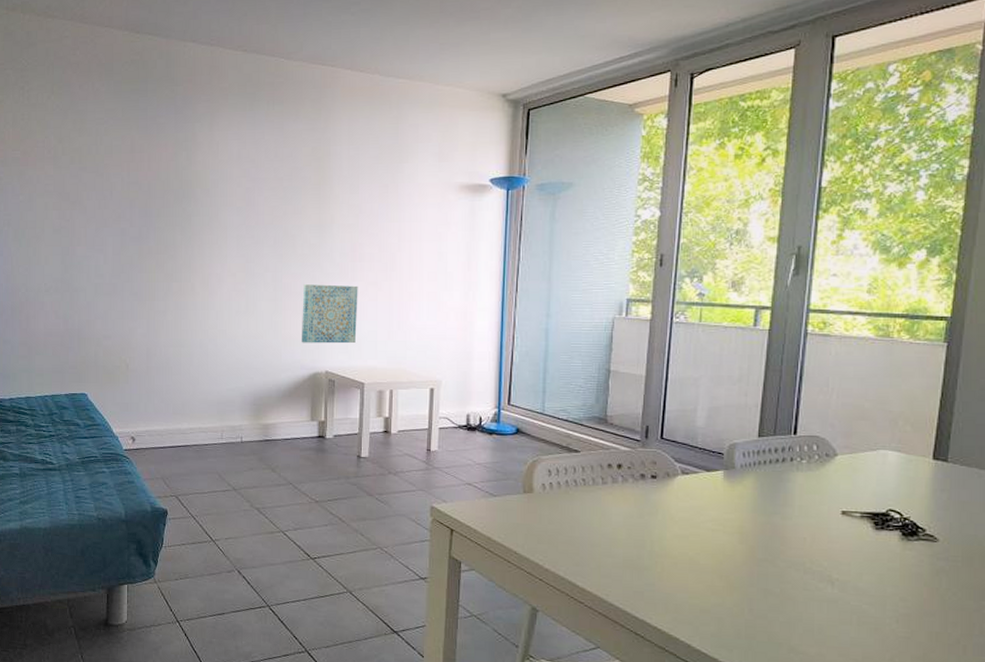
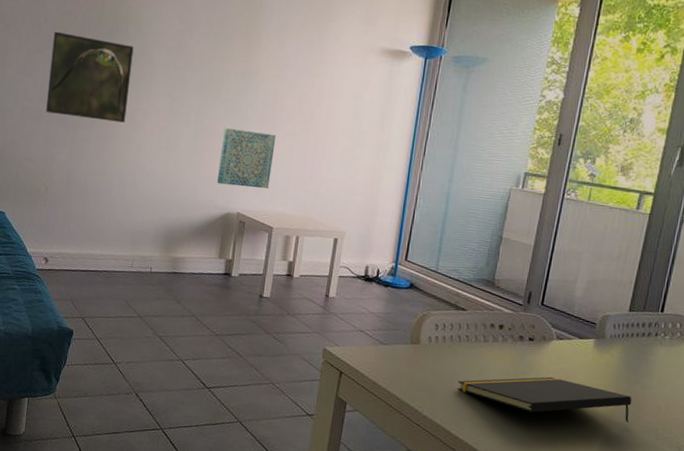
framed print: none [119,203,203,290] -> present [46,31,134,123]
notepad: none [578,515,773,558] -> present [457,376,632,422]

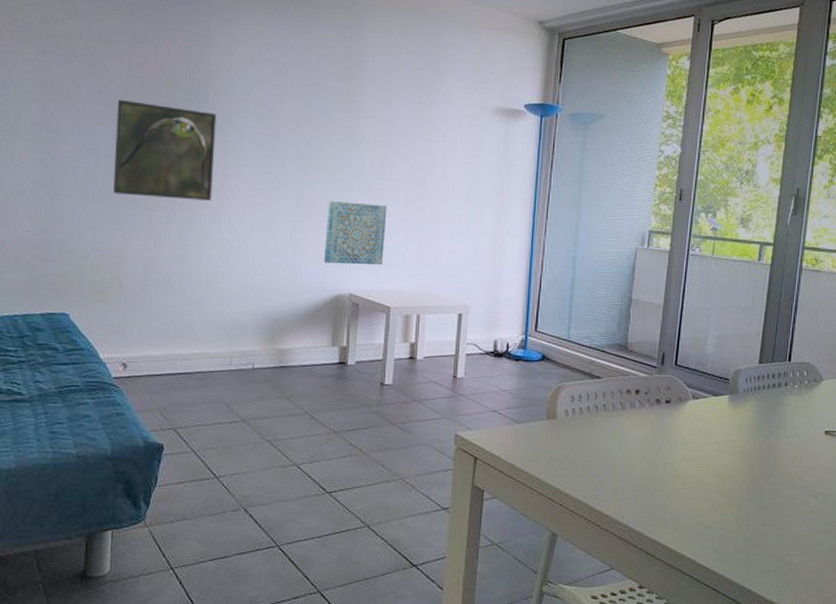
notepad: present [457,376,632,422] -> none [598,438,769,477]

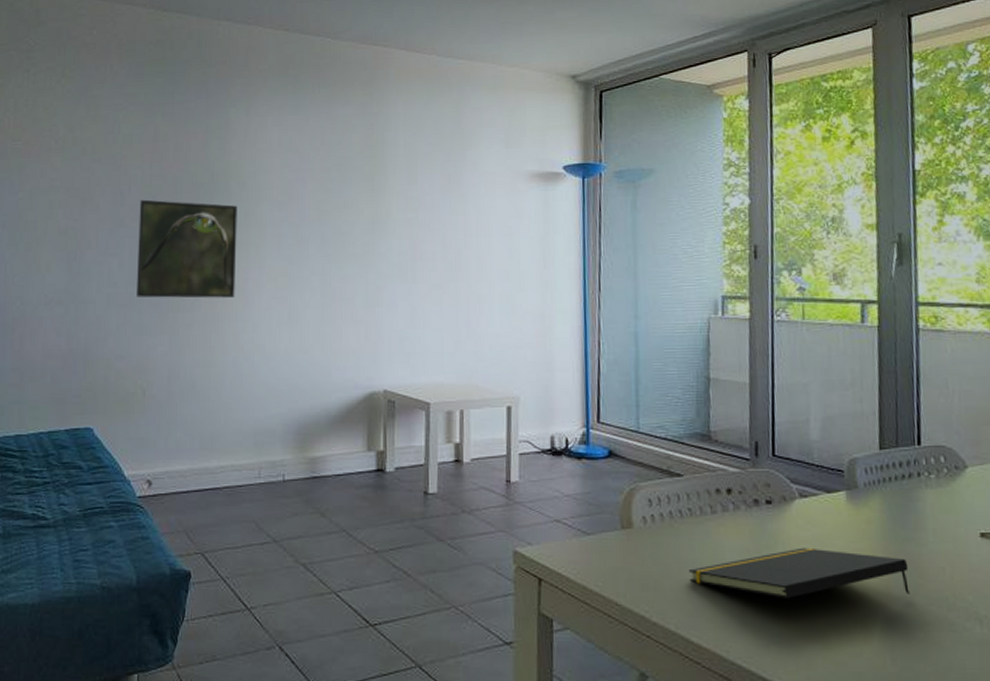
wall art: present [324,201,387,266] -> none [355,288,420,358]
notepad: none [598,438,769,477] -> present [688,547,910,599]

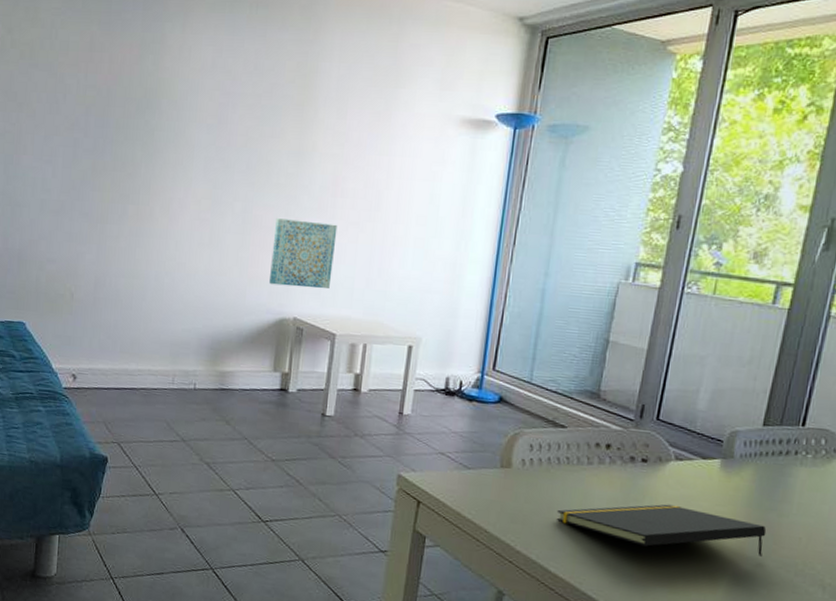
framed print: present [137,199,238,298] -> none [68,109,168,215]
wall art: none [355,288,420,358] -> present [269,218,338,289]

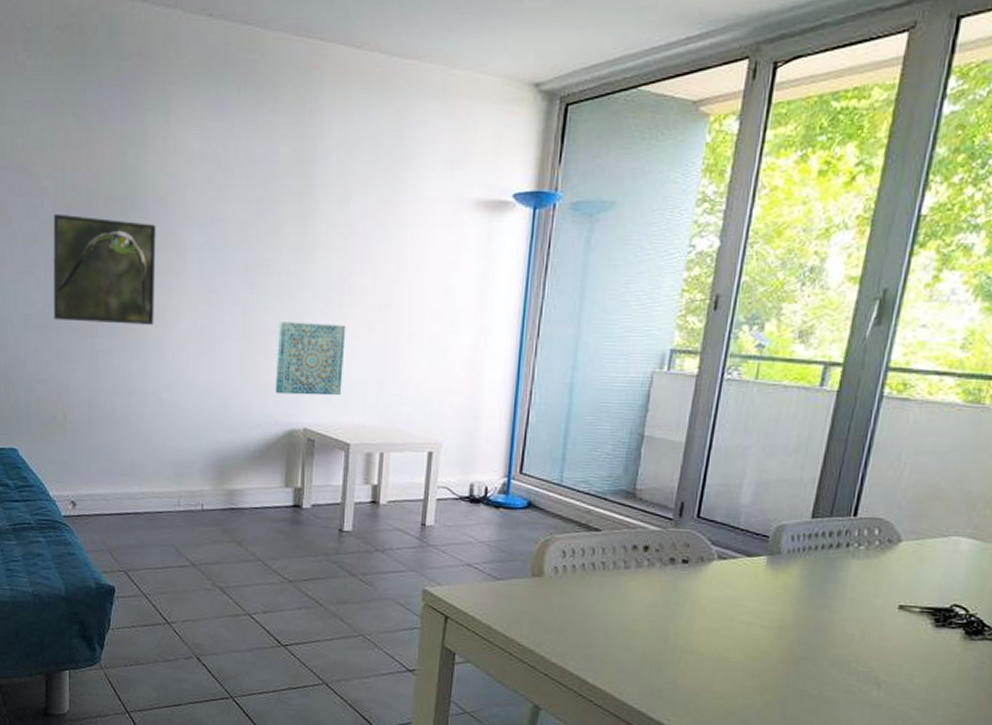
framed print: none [68,109,168,215] -> present [53,213,156,325]
notepad: present [556,504,767,557] -> none [593,606,817,656]

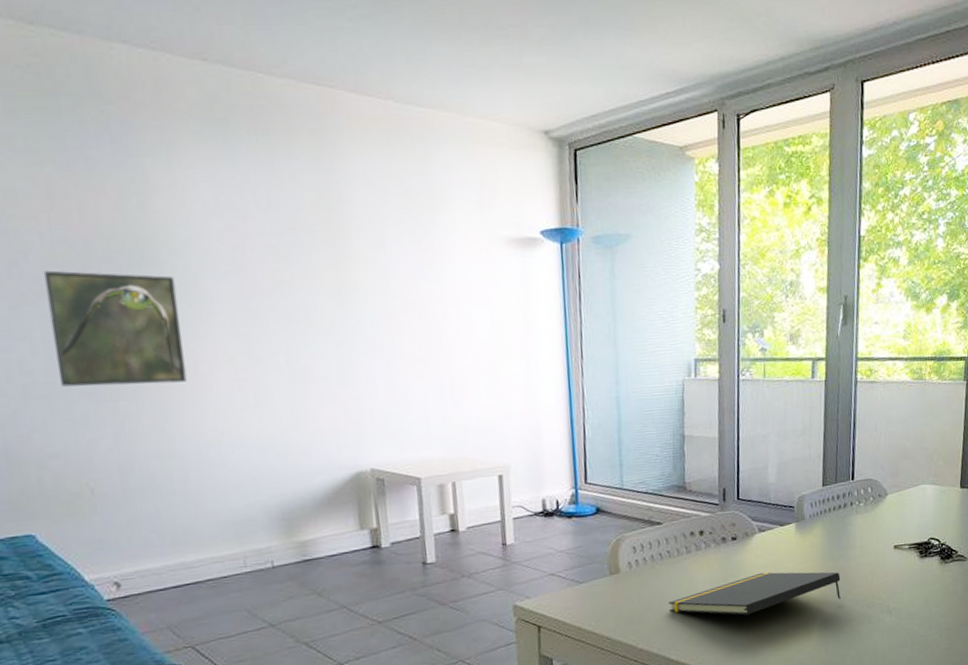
wall art: present [276,322,346,396] -> none [329,363,404,438]
notepad: none [593,606,817,656] -> present [668,571,841,616]

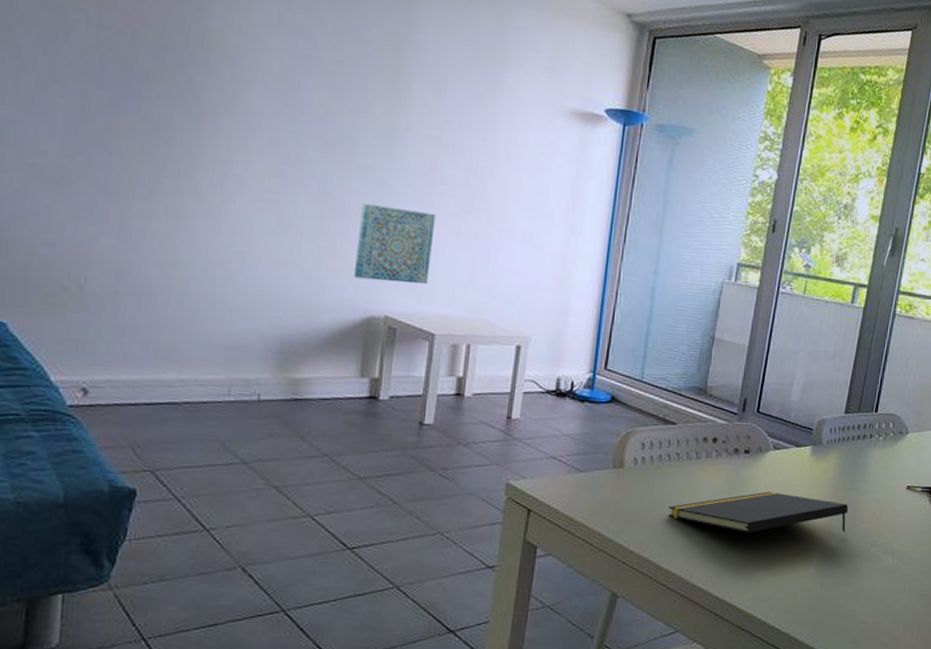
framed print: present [43,270,187,387] -> none [74,53,219,193]
wall art: none [329,363,404,438] -> present [354,203,436,284]

